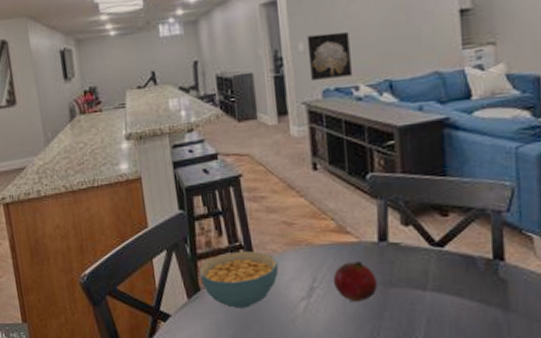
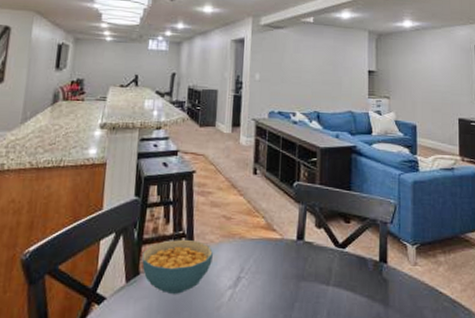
wall art: present [306,31,352,80] -> none [261,69,293,104]
fruit: present [333,260,377,301] -> none [257,255,292,292]

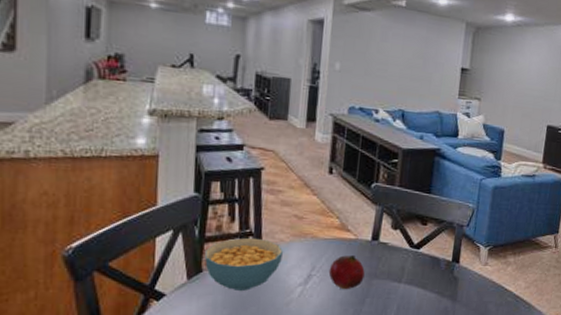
fruit: none [257,255,292,292] -> present [328,254,365,289]

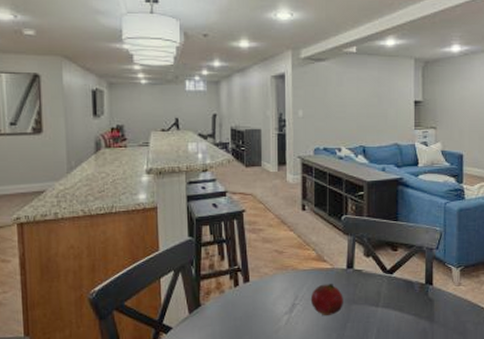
cereal bowl: present [204,237,284,291] -> none [201,273,269,321]

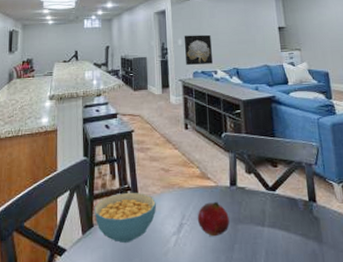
cereal bowl: none [201,273,269,321] -> present [94,192,157,243]
wall art: none [305,105,337,140] -> present [184,34,212,65]

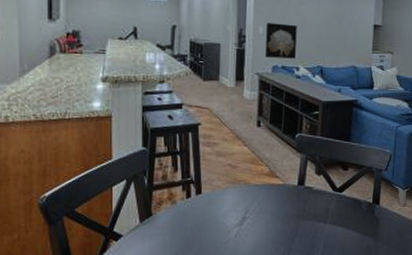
cereal bowl: present [94,192,157,243] -> none [153,185,221,231]
fruit: present [197,201,230,236] -> none [261,198,293,229]

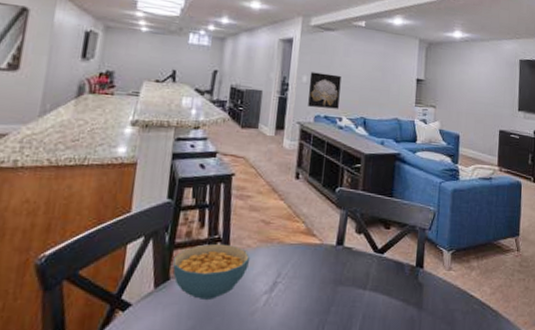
cereal bowl: none [153,185,221,231] -> present [172,243,251,299]

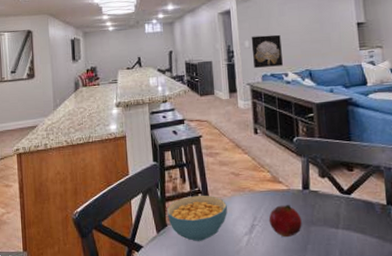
fruit: none [294,260,330,297] -> present [268,204,302,237]

